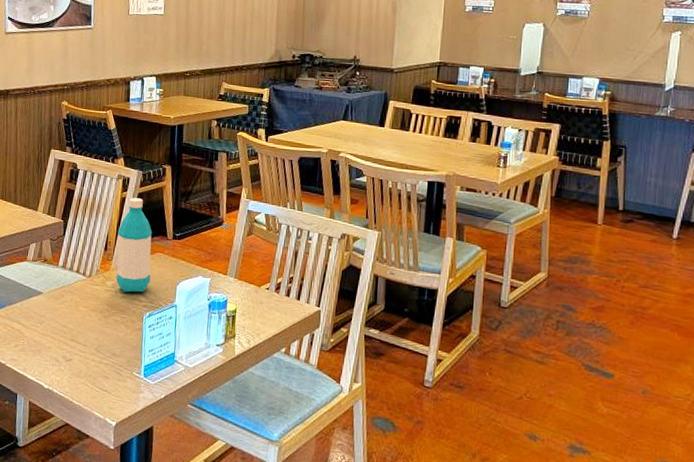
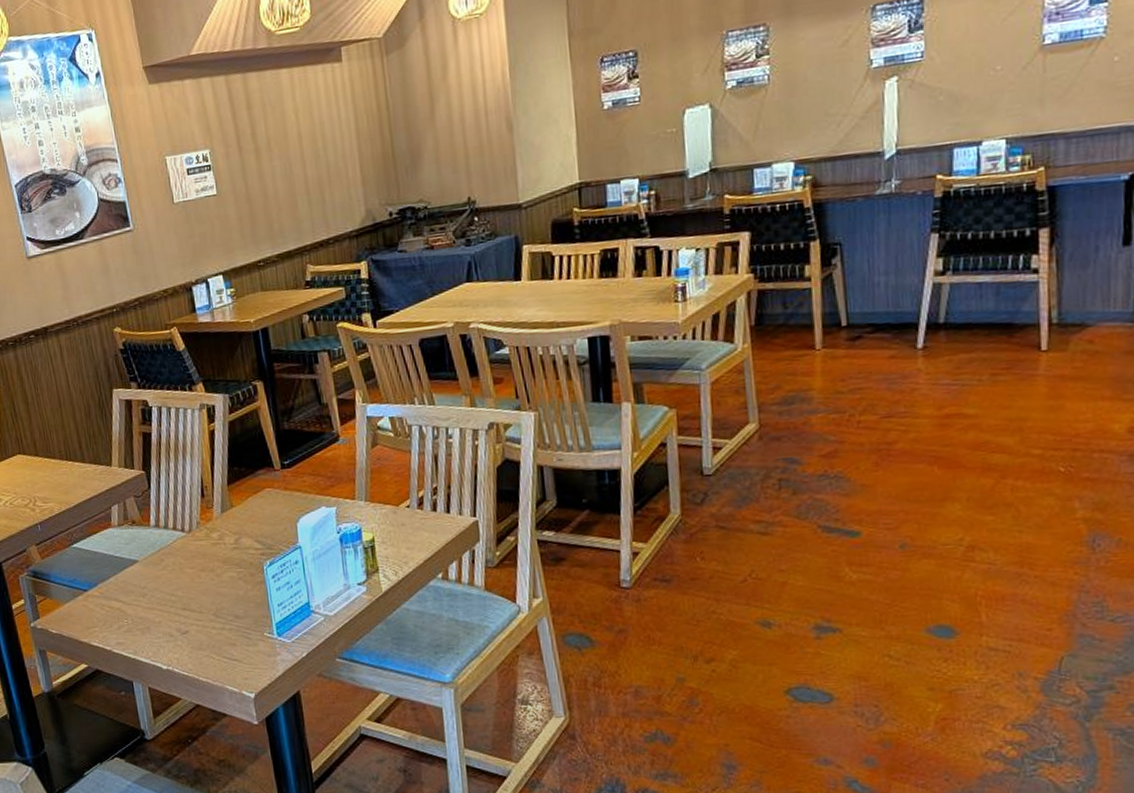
water bottle: present [116,198,152,293] -> none [212,427,264,542]

